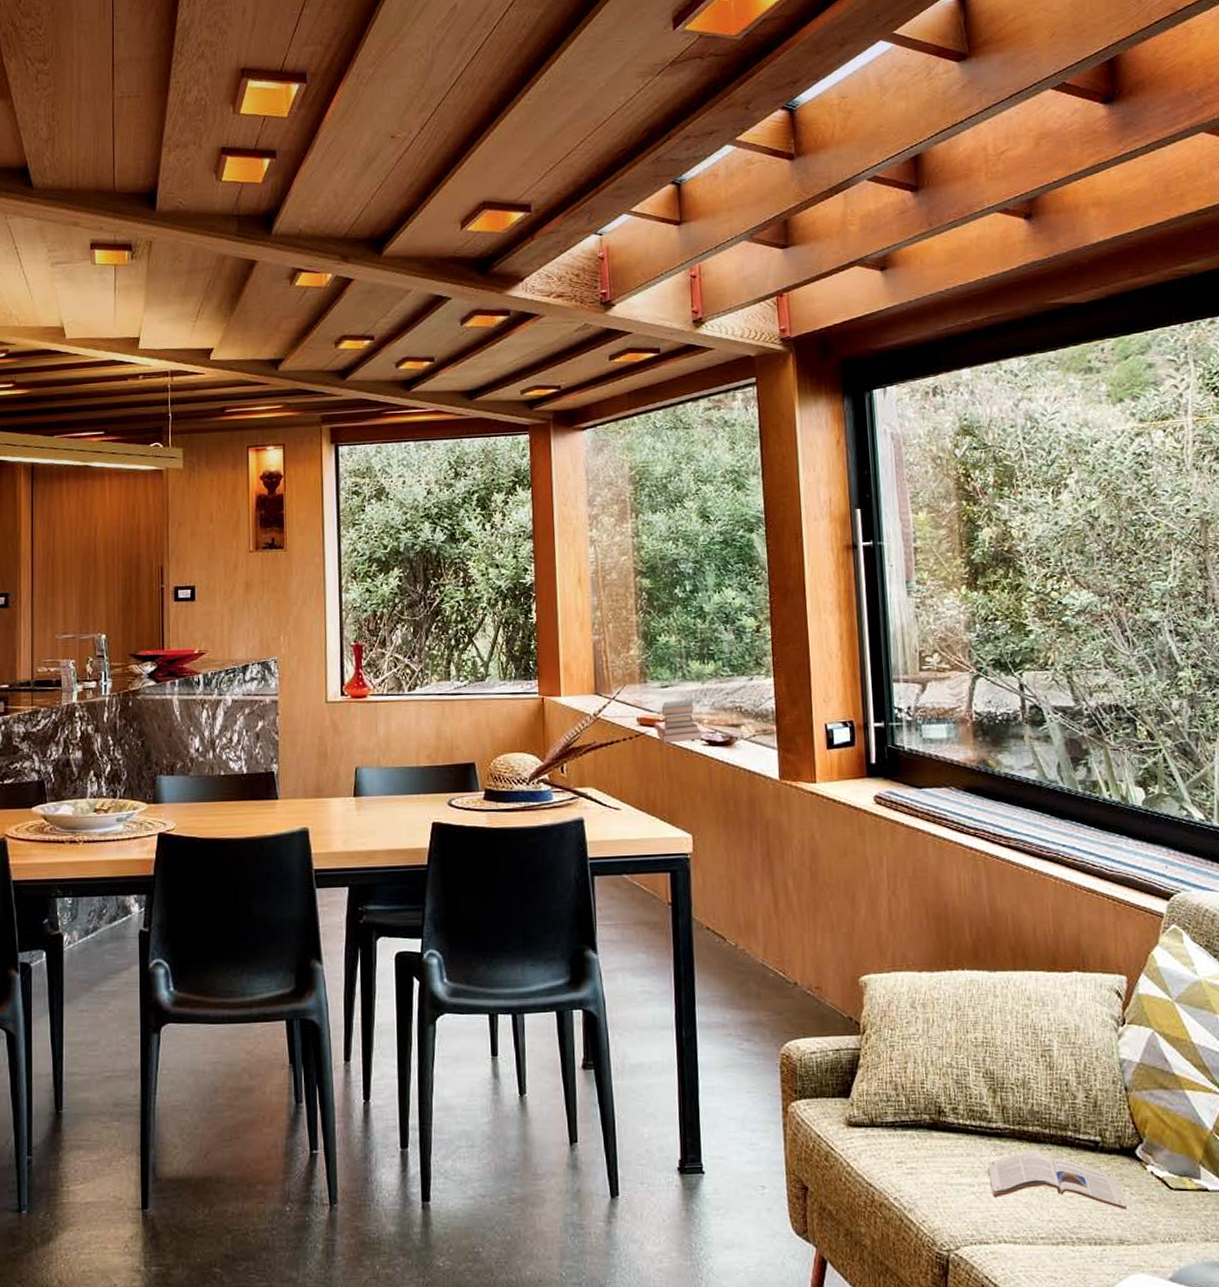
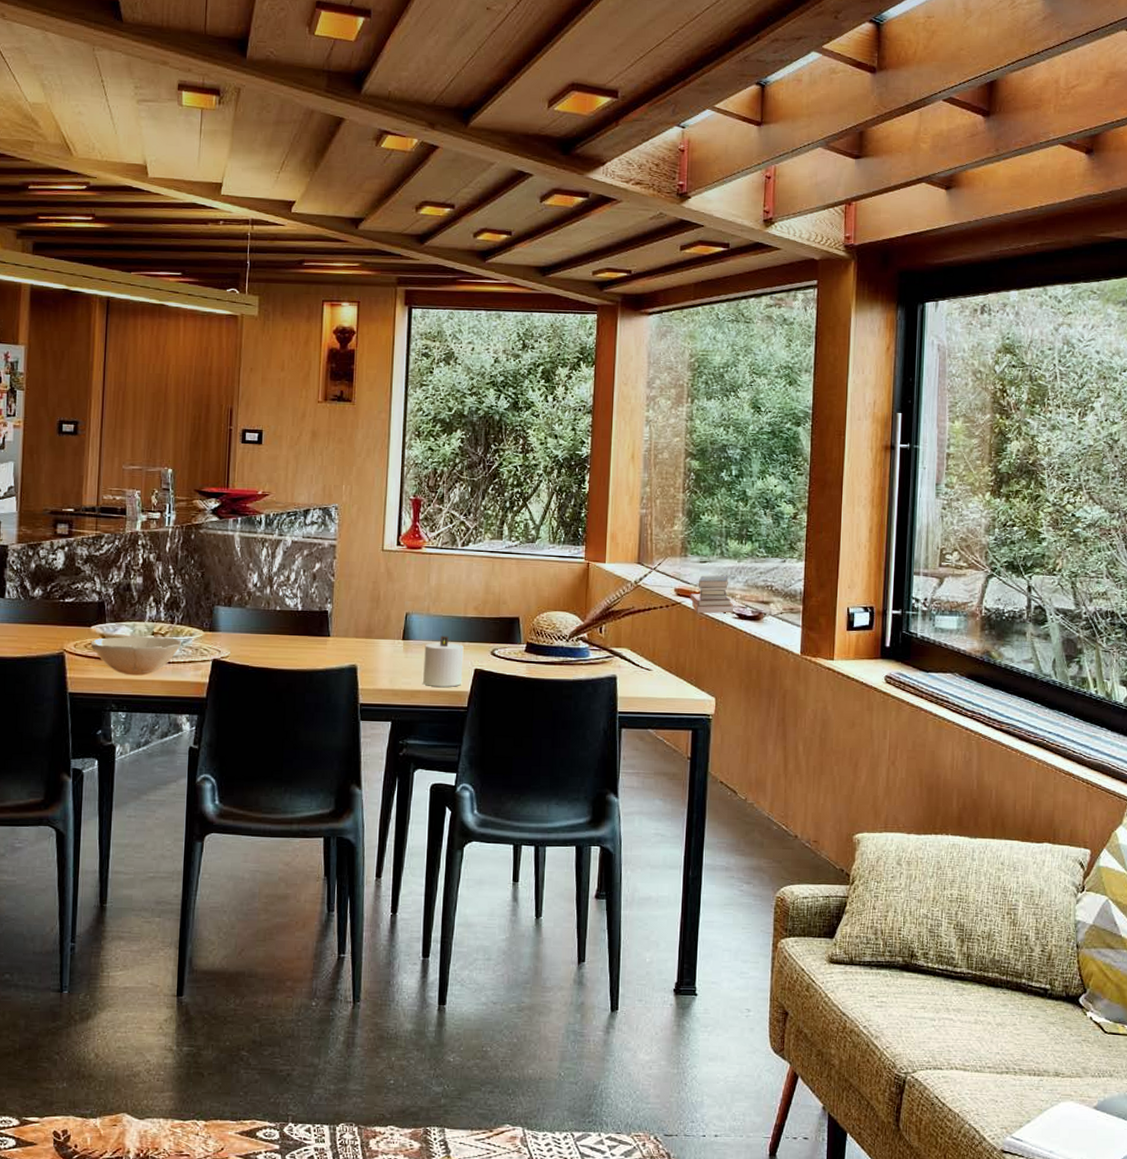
bowl: none [32,813,125,857] -> present [90,636,181,676]
candle: none [378,789,420,845] -> present [423,636,464,687]
magazine: present [987,1150,1127,1210] -> none [949,993,1065,1048]

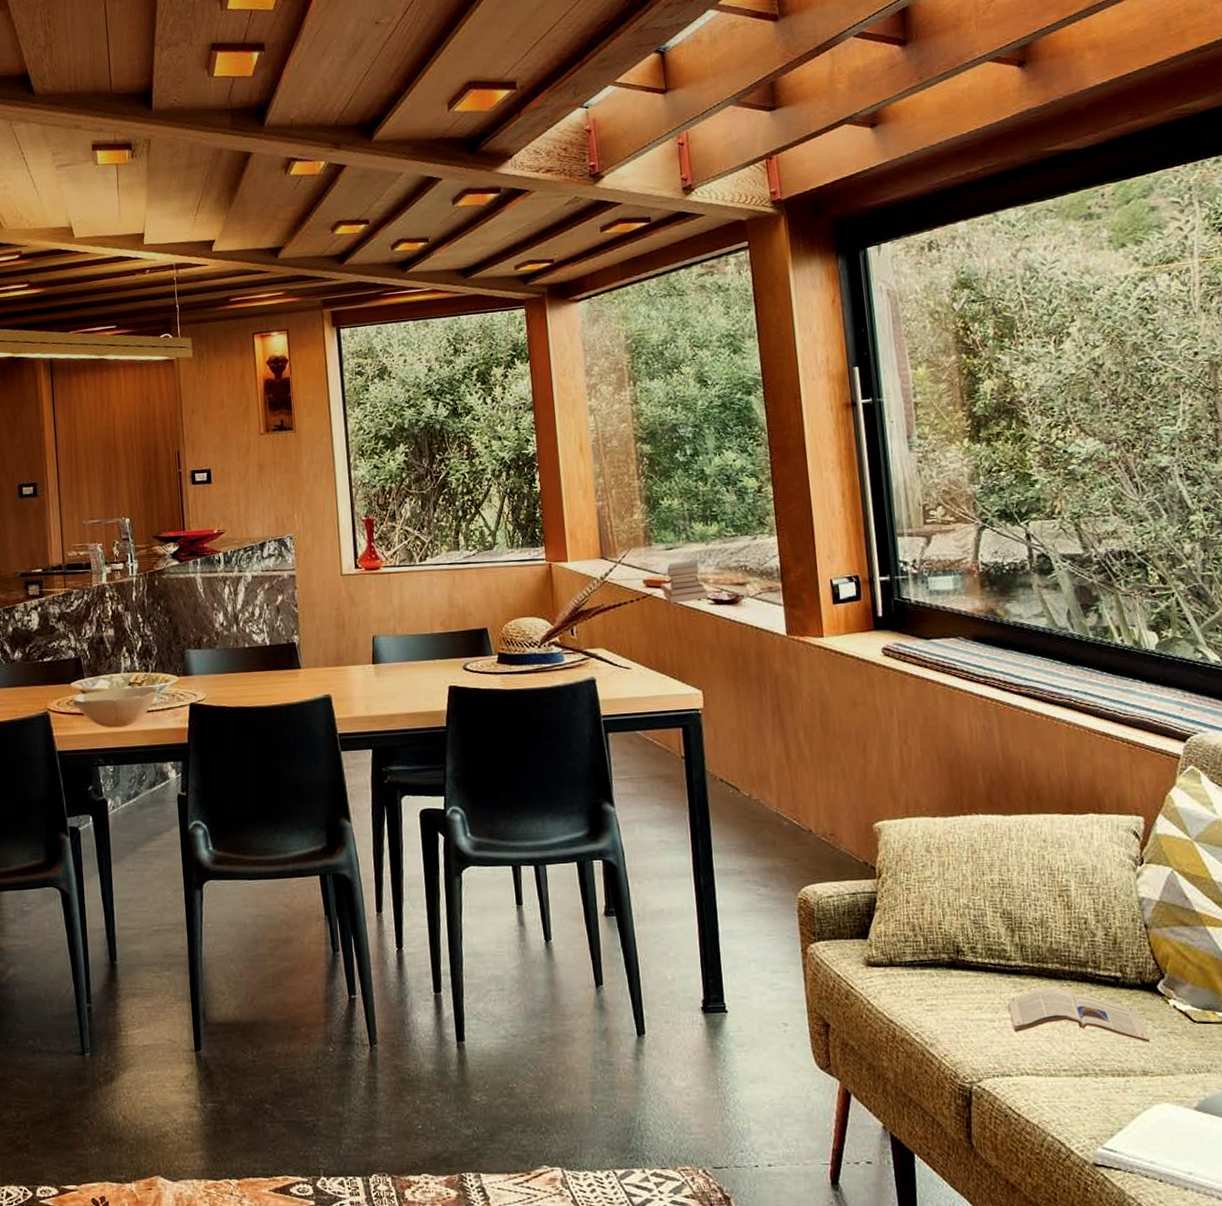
candle: present [423,636,464,687] -> none [395,655,438,709]
magazine: none [949,993,1065,1048] -> present [1007,987,1150,1043]

